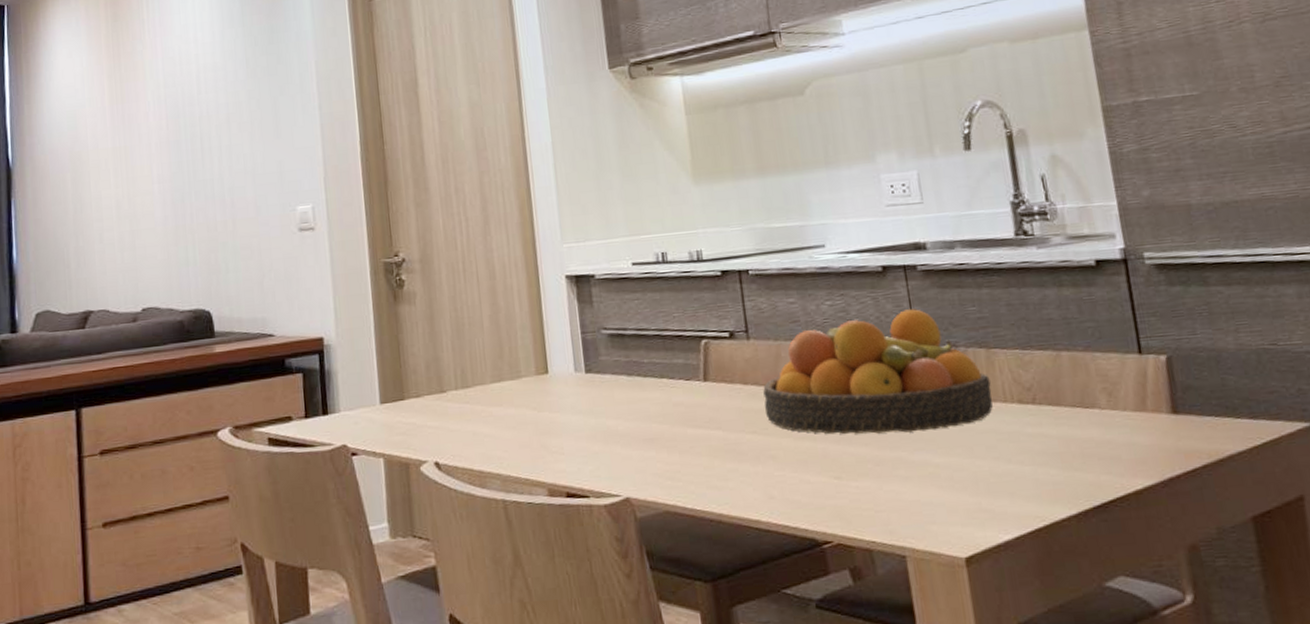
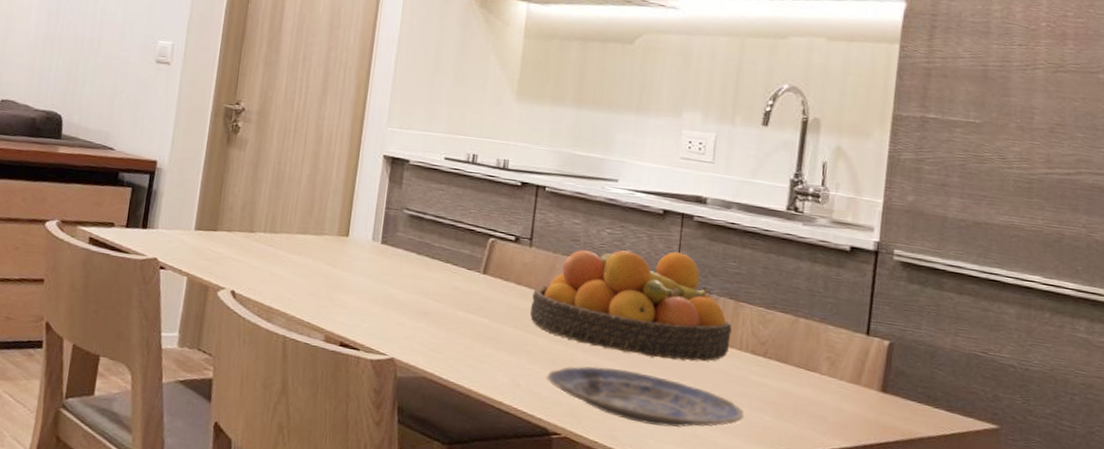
plate: none [800,451,1030,509] -> present [545,366,744,428]

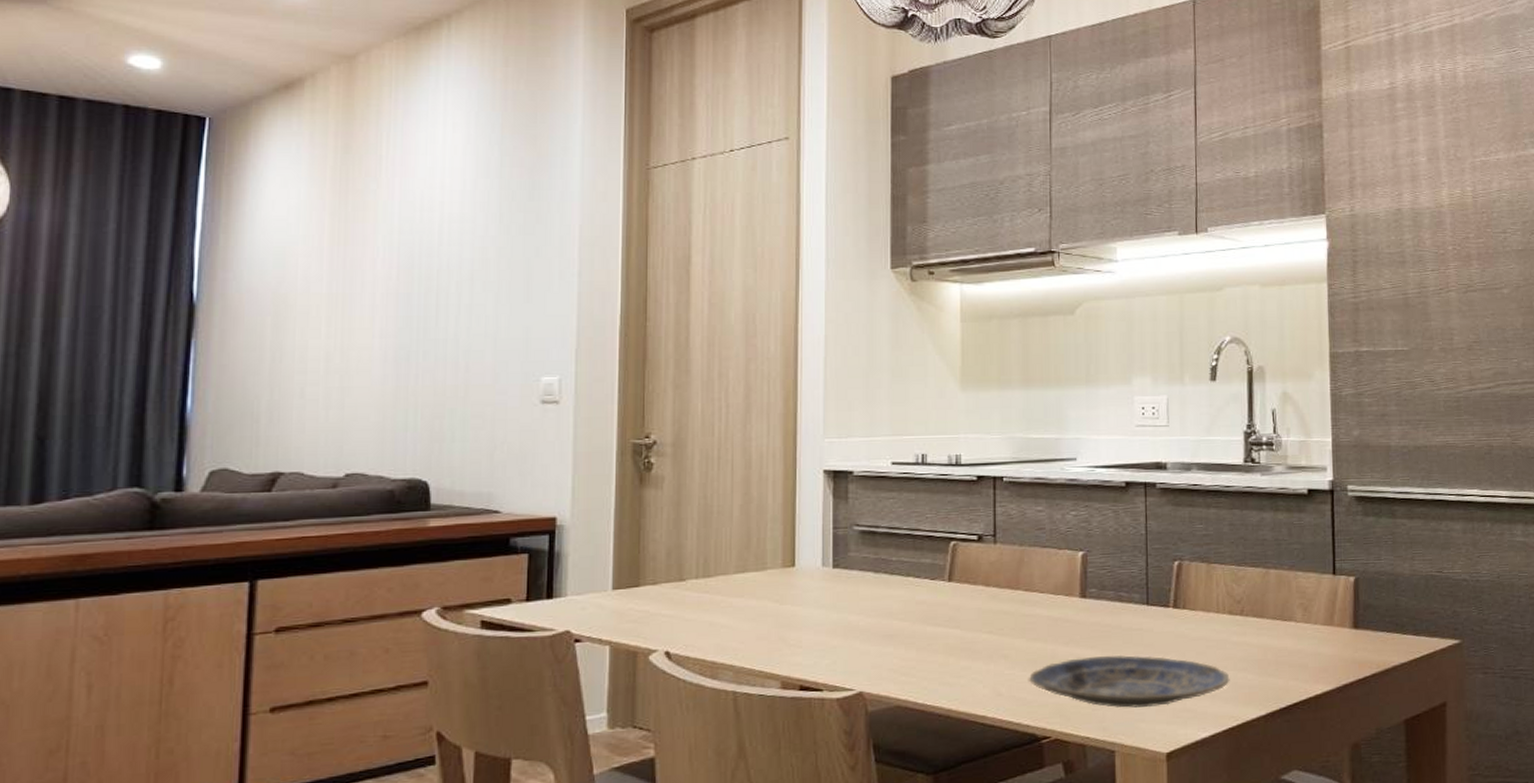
fruit bowl: present [530,250,732,362] -> none [1002,523,1207,637]

